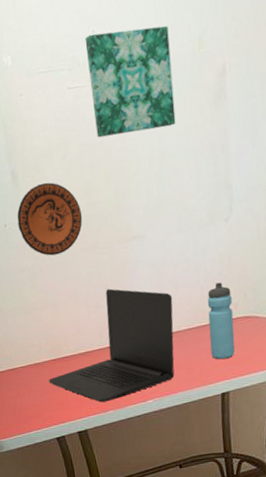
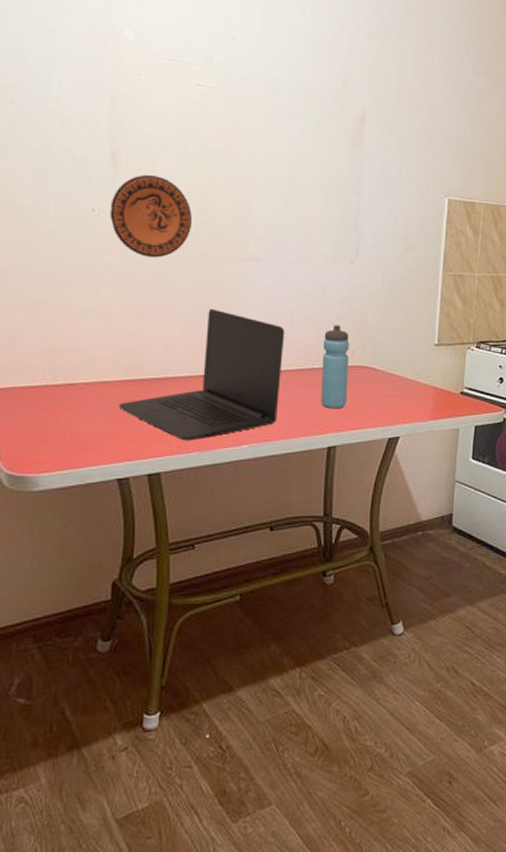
wall art: present [85,25,176,138] -> none [222,39,313,155]

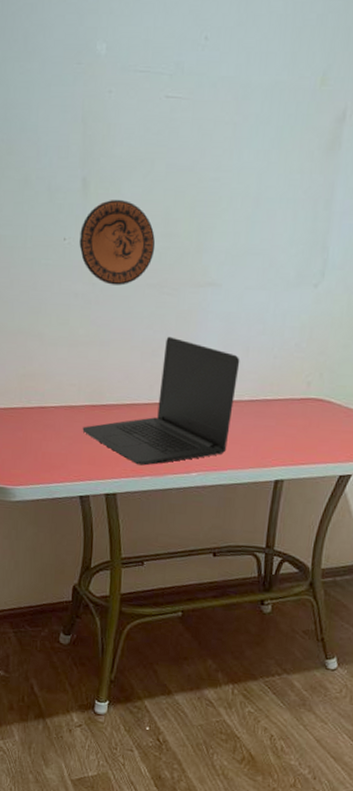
water bottle: present [321,325,349,408] -> none [271,354,307,442]

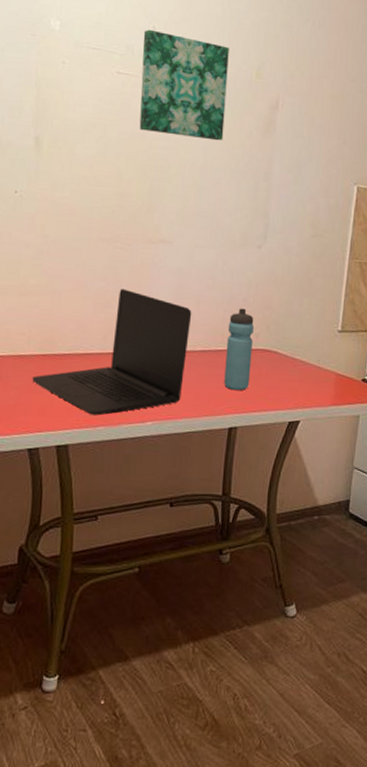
decorative plate: present [79,200,156,286] -> none [31,159,108,239]
wall art: none [188,40,291,166] -> present [139,29,229,141]
water bottle: none [271,354,307,442] -> present [224,308,254,390]

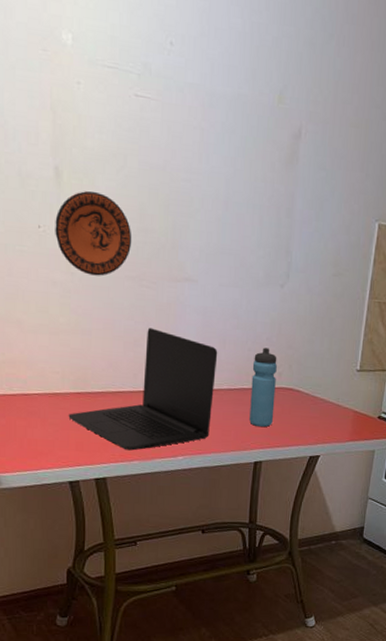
decorative plate: none [31,159,108,239] -> present [55,191,132,276]
wall art: present [139,29,229,141] -> none [160,45,251,173]

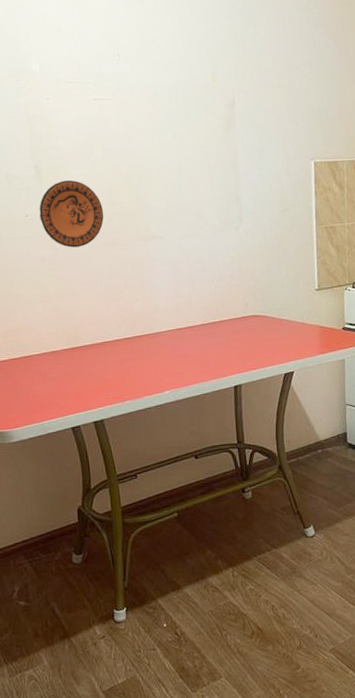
laptop: present [68,327,218,451] -> none [65,282,190,393]
water bottle: present [249,347,277,427] -> none [220,283,247,354]

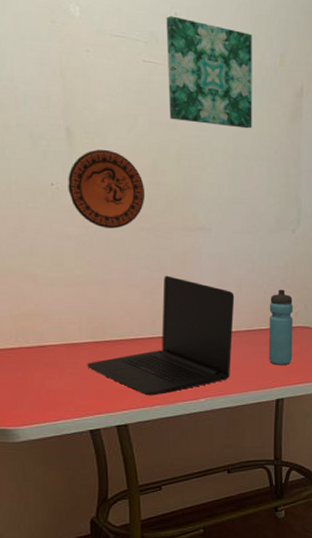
laptop: none [65,282,190,393] -> present [87,275,235,396]
wall art: none [110,56,192,145] -> present [166,15,252,129]
water bottle: none [220,283,247,354] -> present [269,289,293,365]

